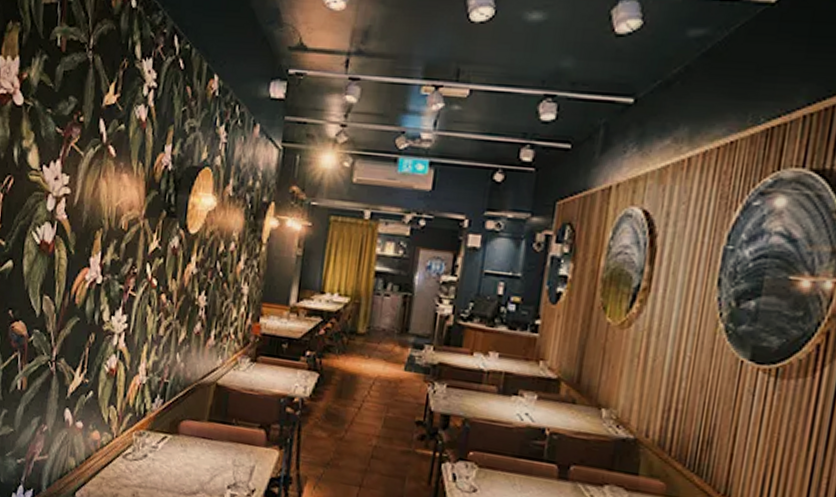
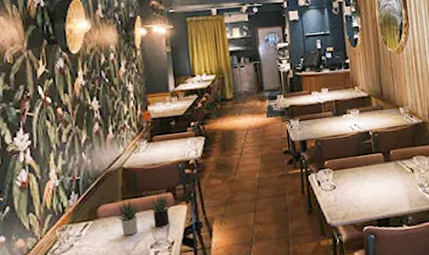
succulent plant: none [193,421,267,469] -> present [111,193,176,236]

